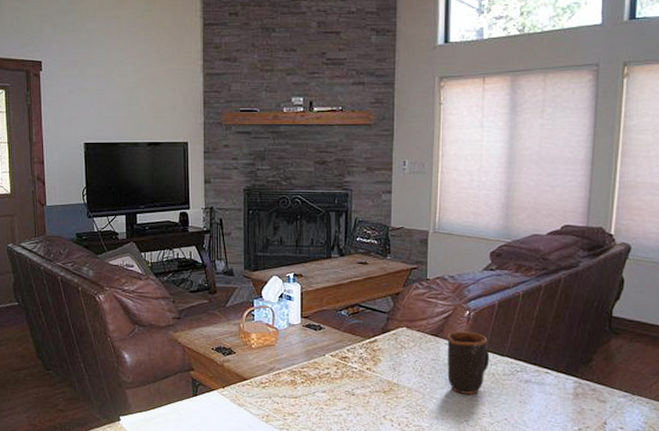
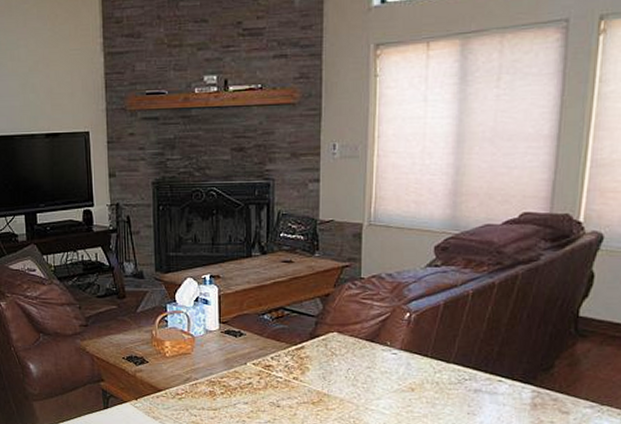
mug: present [447,331,490,394] -> none [384,336,434,405]

